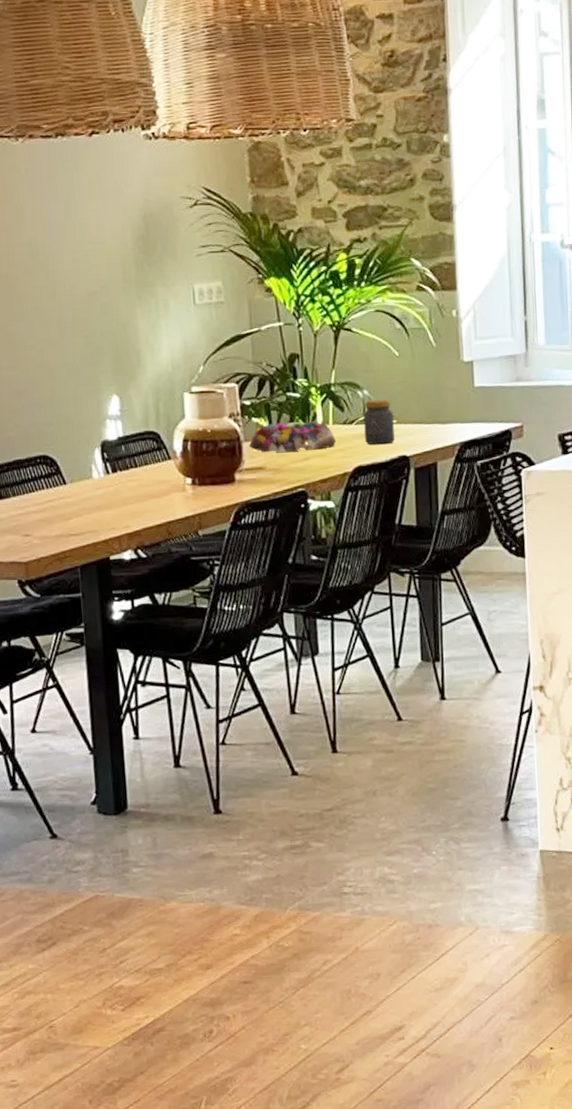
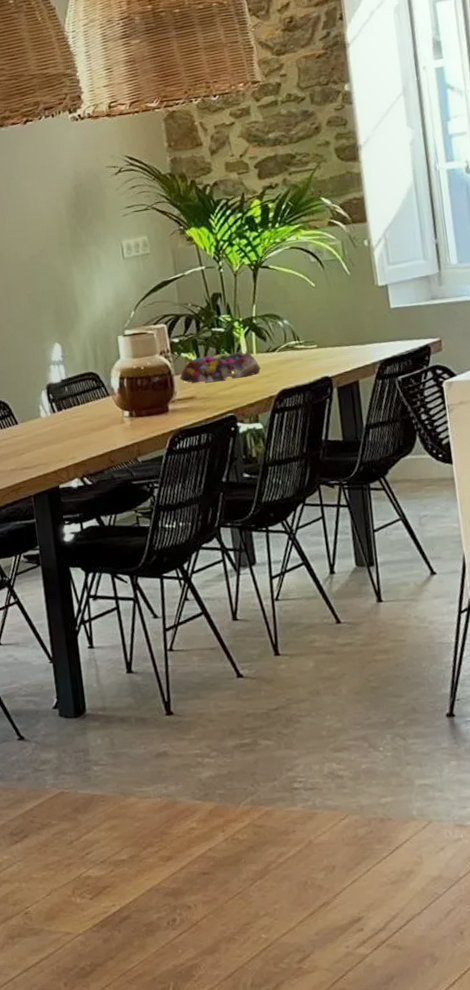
jar: present [363,399,395,445] -> none [285,326,316,369]

